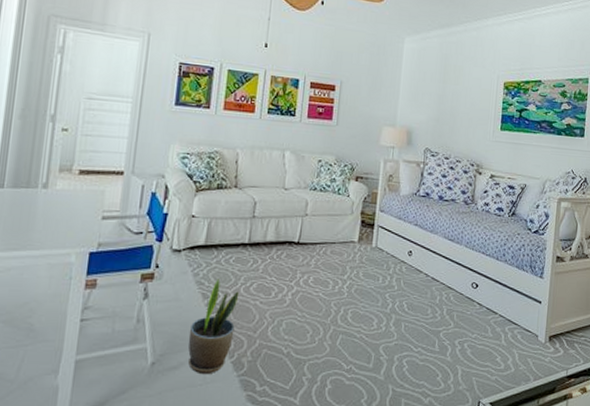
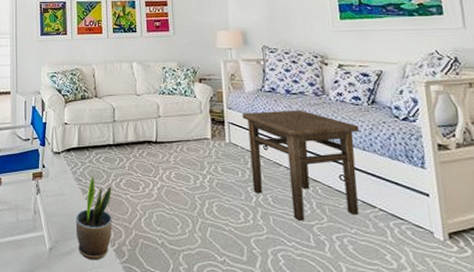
side table: none [391,216,497,327] -> present [242,110,360,221]

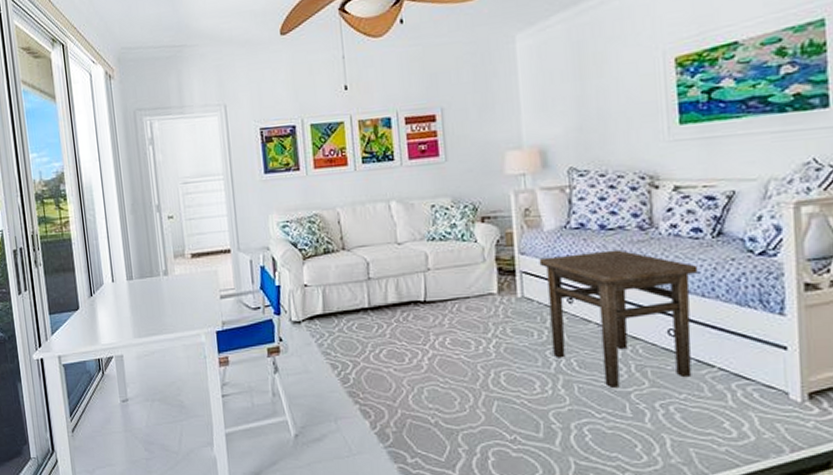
potted plant: present [75,176,112,260] -> none [325,348,372,445]

